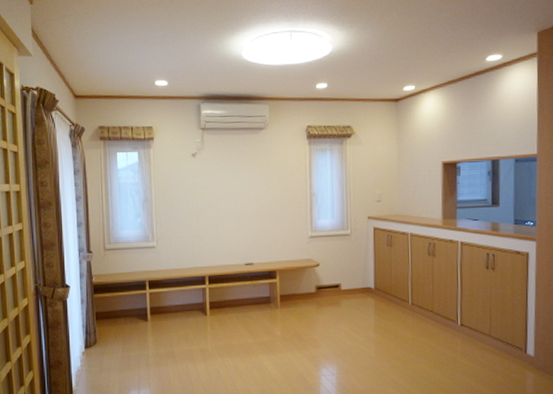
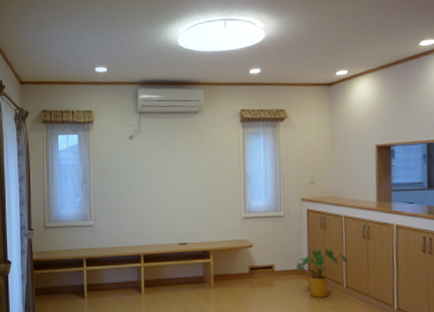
house plant: none [362,267,414,316] -> present [296,249,348,298]

